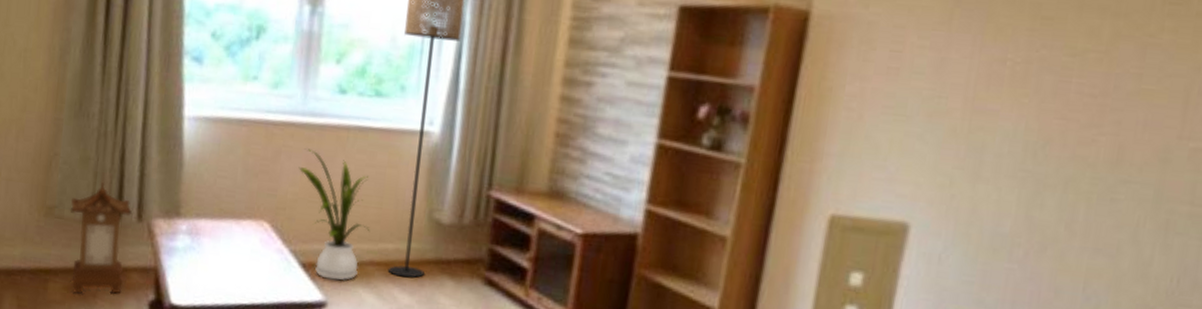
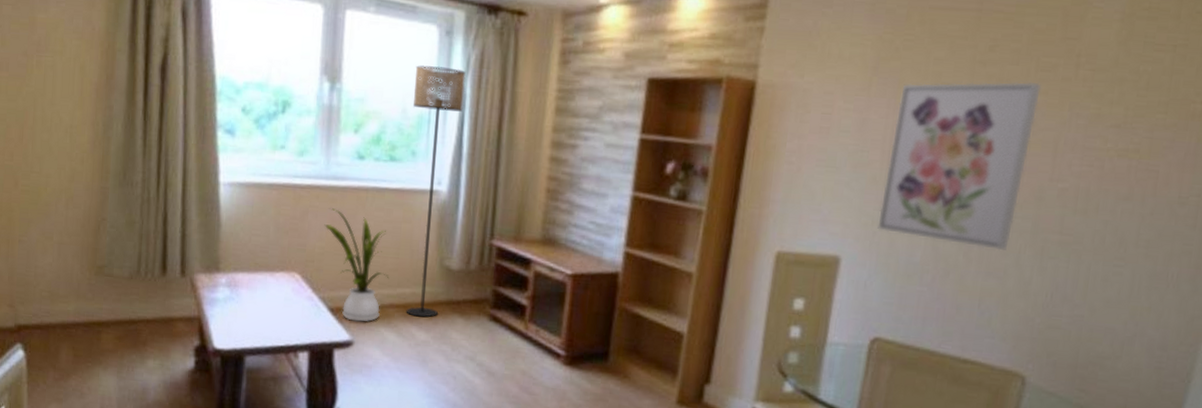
lantern: present [70,183,133,294] -> none [118,243,177,342]
wall art: none [956,16,1171,224] -> present [877,81,1043,251]

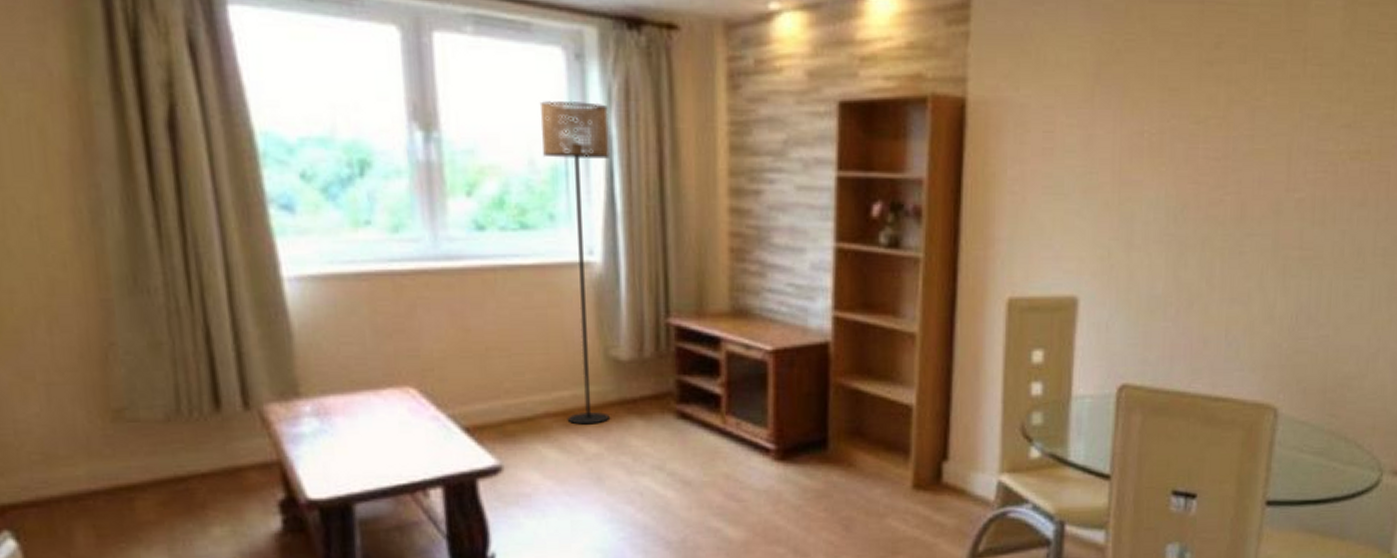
house plant: present [324,208,389,322] -> none [441,298,540,440]
wall art: present [877,81,1043,251] -> none [1115,81,1272,274]

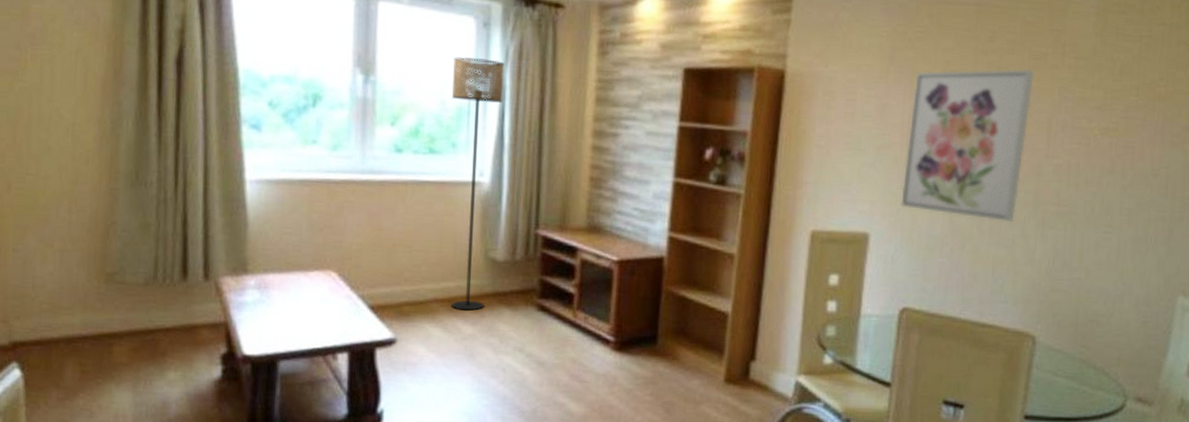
wall art: none [1115,81,1272,274] -> present [901,68,1035,223]

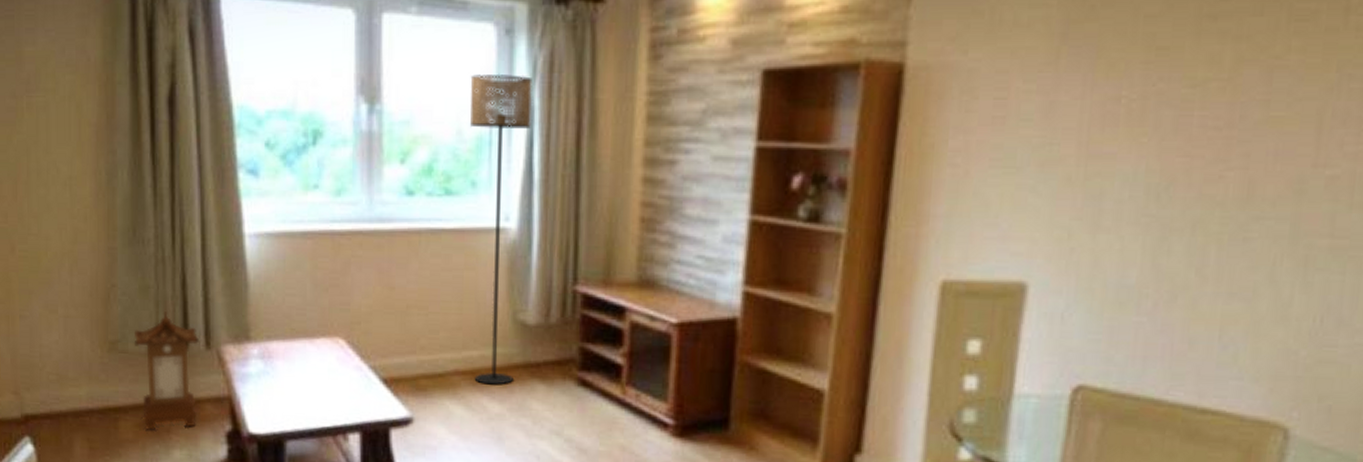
lantern: none [132,247,199,354] -> present [133,311,200,430]
wall art: present [901,68,1035,223] -> none [1076,36,1298,264]

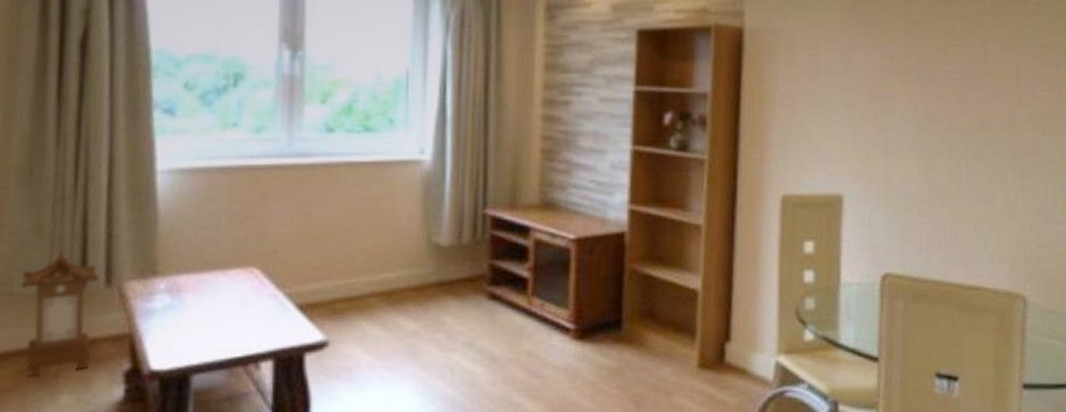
floor lamp: present [470,73,533,385] -> none [389,27,446,304]

